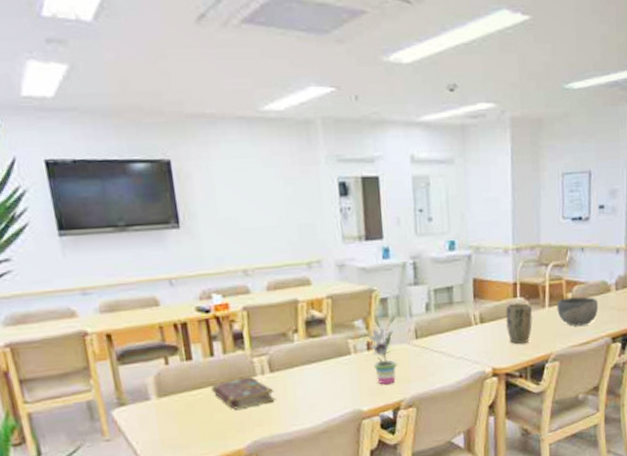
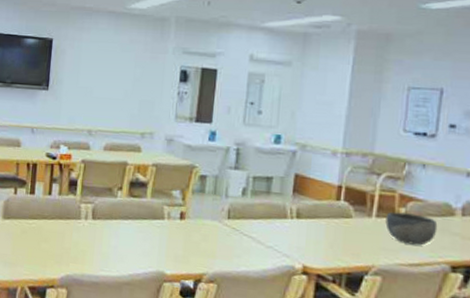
book: present [211,375,275,410] -> none [43,218,92,245]
potted plant: present [366,315,398,385] -> none [181,193,212,256]
plant pot: present [505,303,533,344] -> none [324,206,356,249]

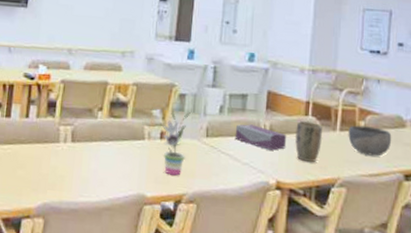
potted plant: none [181,193,212,256] -> present [161,111,191,176]
tissue box: none [258,207,316,235] -> present [235,124,287,151]
plant pot: none [324,206,356,249] -> present [294,121,323,163]

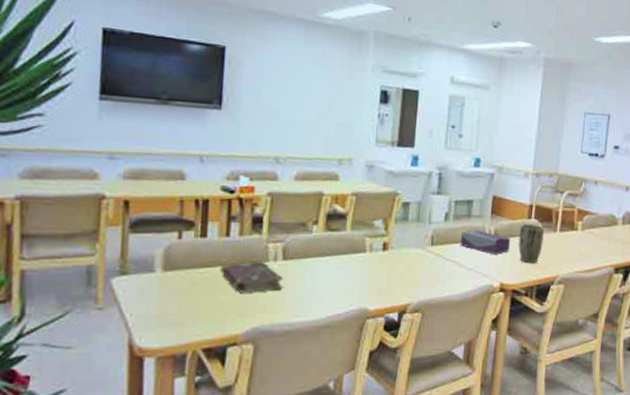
book: none [20,141,71,170] -> present [220,260,283,293]
potted plant: present [161,111,191,176] -> none [384,220,415,286]
bowl: present [348,125,392,156] -> none [567,225,606,253]

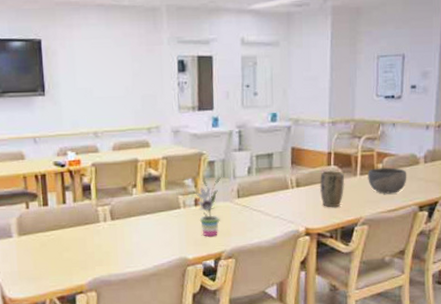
book: present [220,260,283,293] -> none [62,222,114,250]
potted plant: none [384,220,415,286] -> present [195,176,221,237]
tissue box: present [460,230,511,254] -> none [264,180,312,202]
bowl: none [567,225,606,253] -> present [368,167,407,194]

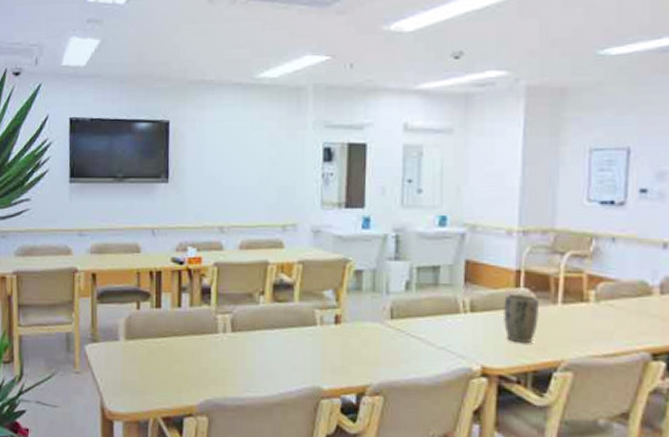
potted plant: present [195,176,221,237] -> none [335,290,370,365]
bowl: present [368,167,407,194] -> none [573,295,633,332]

